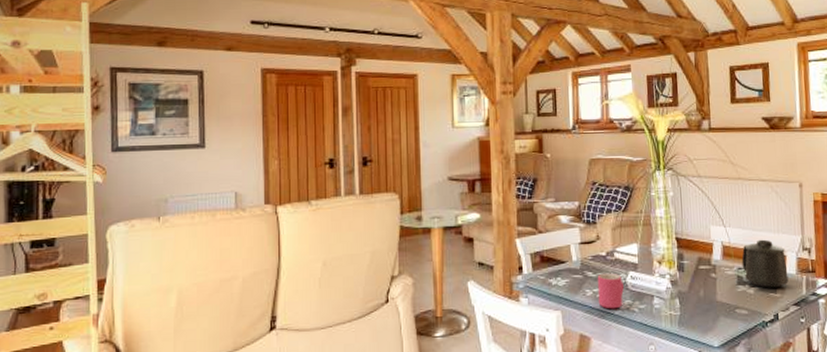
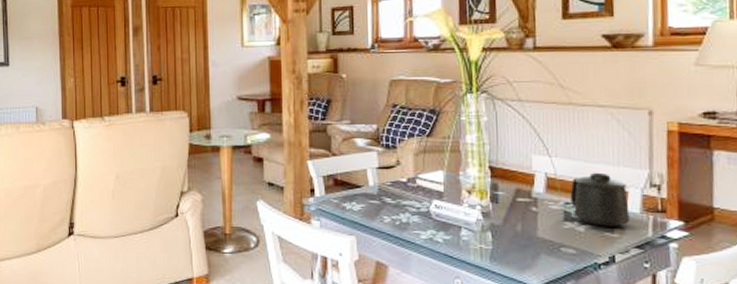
mug: present [597,273,624,309] -> none [396,200,427,238]

